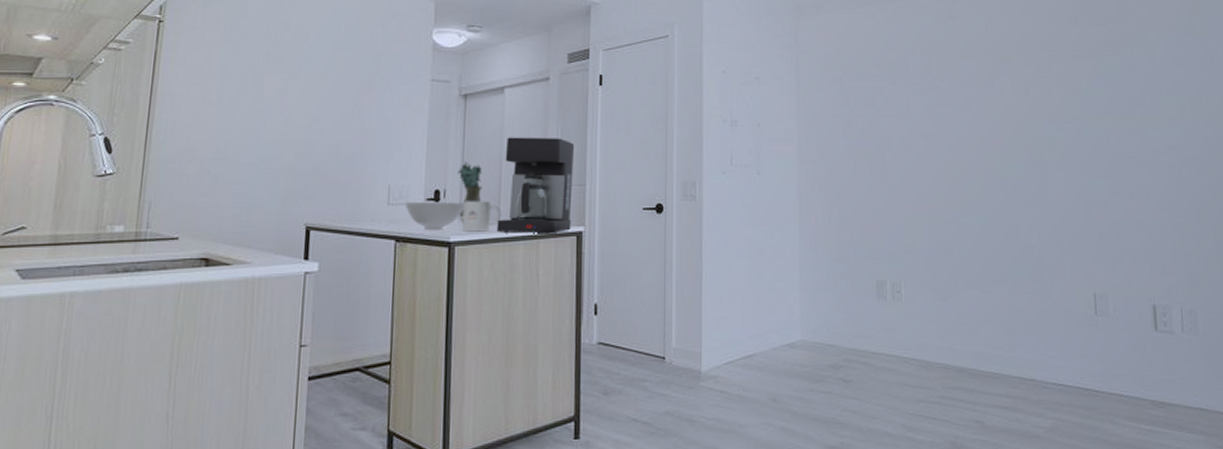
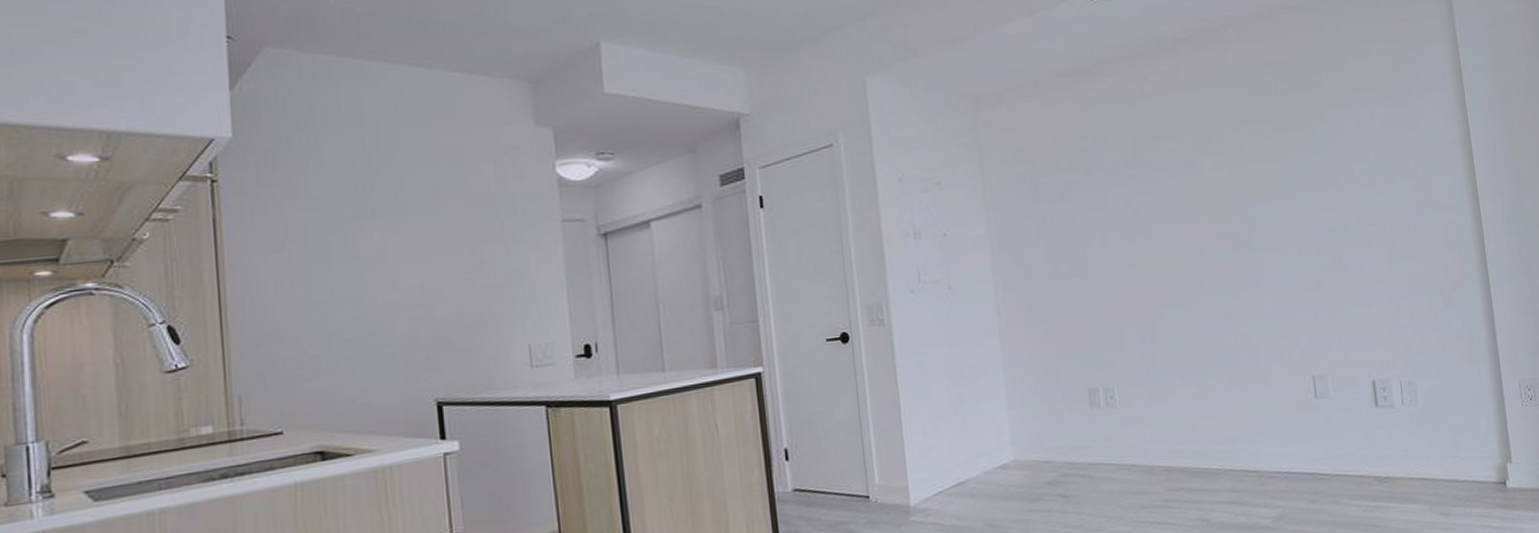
bowl: present [405,201,465,231] -> none [551,355,622,391]
vase: present [458,160,483,224] -> none [608,308,641,379]
mug: present [462,201,501,232] -> none [620,350,666,388]
coffee maker: present [496,137,575,234] -> none [661,271,748,384]

